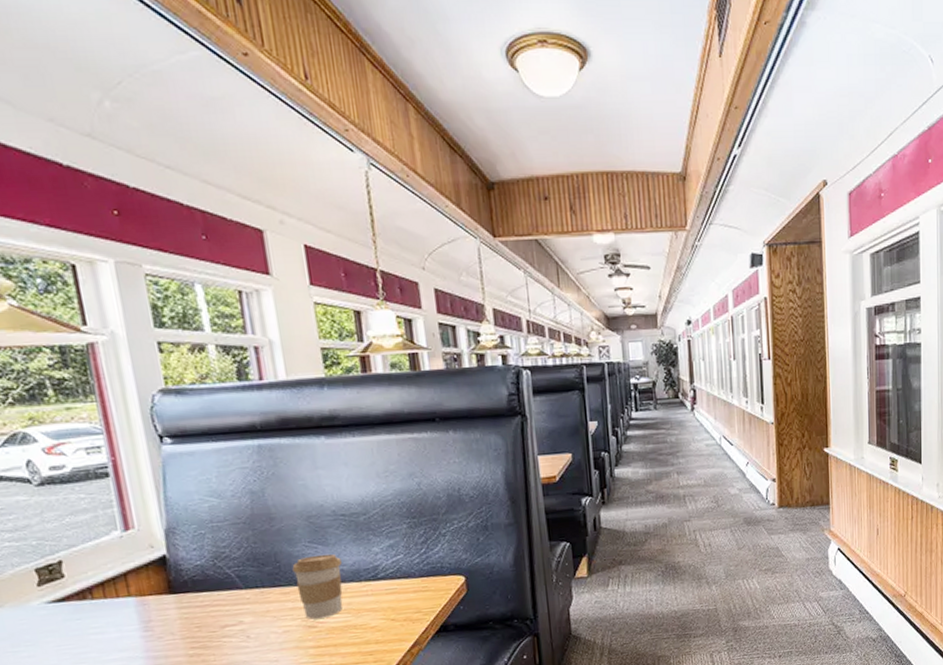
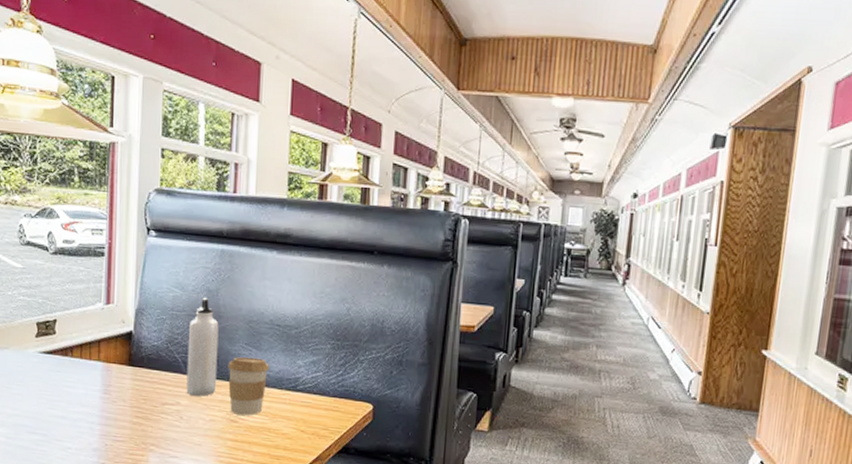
water bottle: none [235,500,284,611] -> present [186,297,219,397]

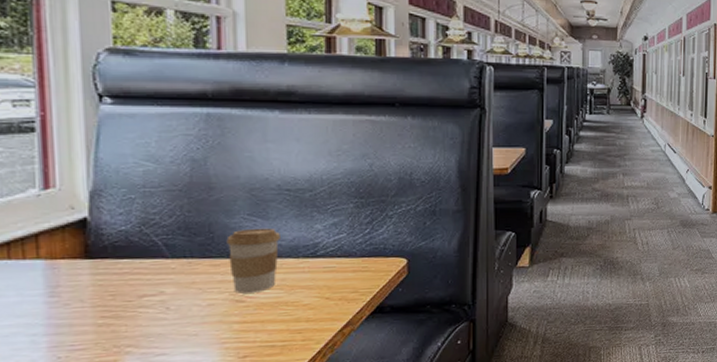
water bottle: present [186,297,219,397] -> none [168,168,213,281]

